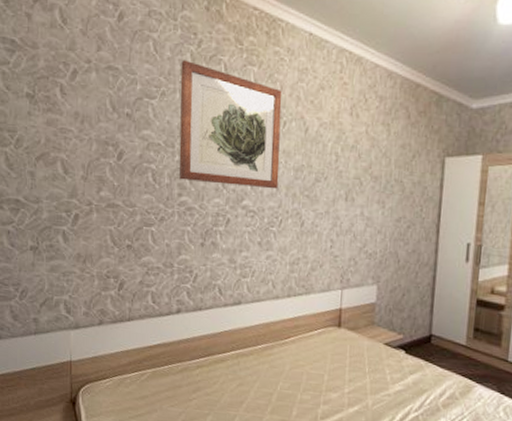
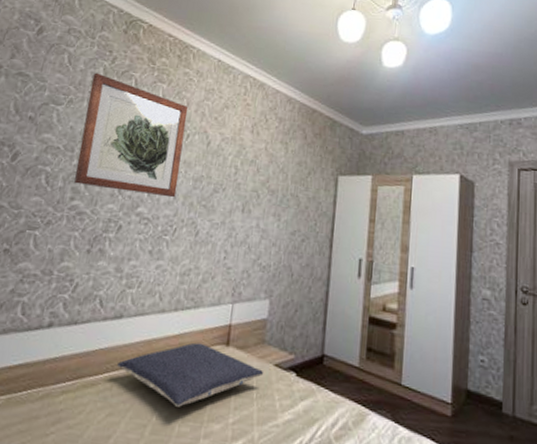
pillow: none [241,325,375,379] -> present [116,342,264,407]

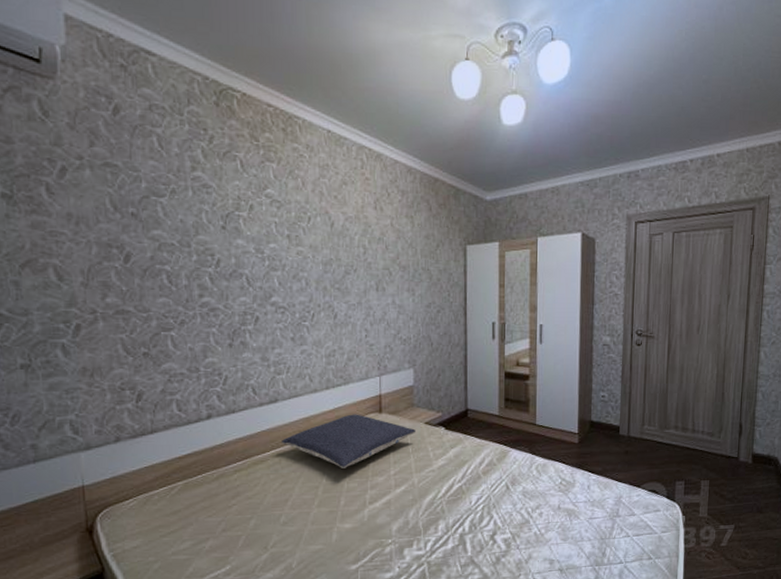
wall art: present [74,72,189,198] -> none [191,156,308,284]

